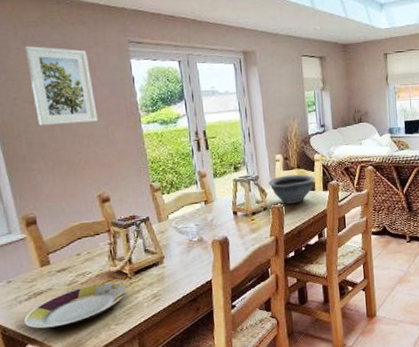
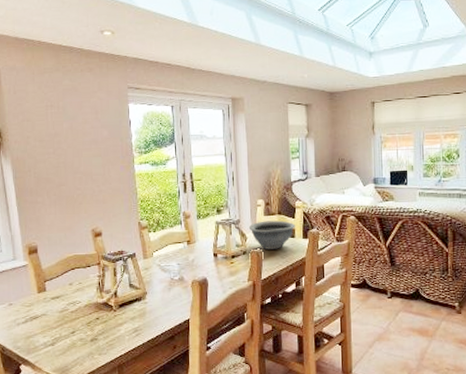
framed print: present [24,45,98,125] -> none [40,90,97,162]
plate: present [24,282,126,329] -> none [20,313,110,352]

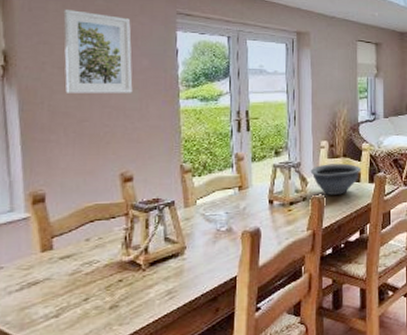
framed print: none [40,90,97,162] -> present [63,8,133,93]

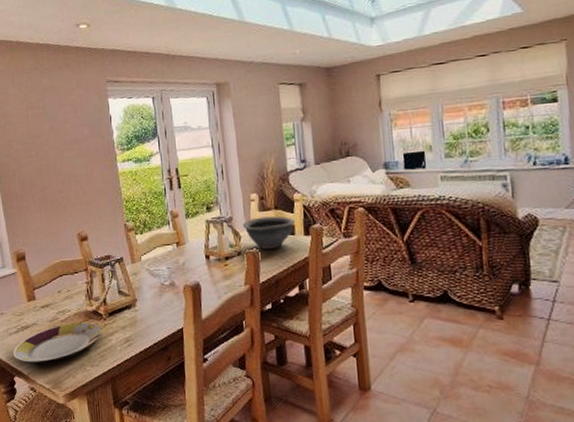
plate: none [10,274,137,326] -> present [13,322,101,363]
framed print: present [63,8,133,93] -> none [20,91,79,166]

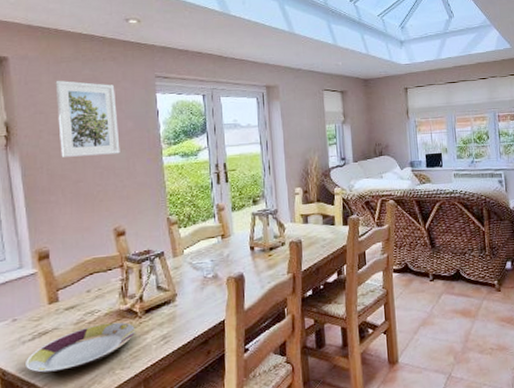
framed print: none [20,91,79,166] -> present [55,80,120,157]
bowl: present [242,216,295,249] -> none [286,208,335,239]

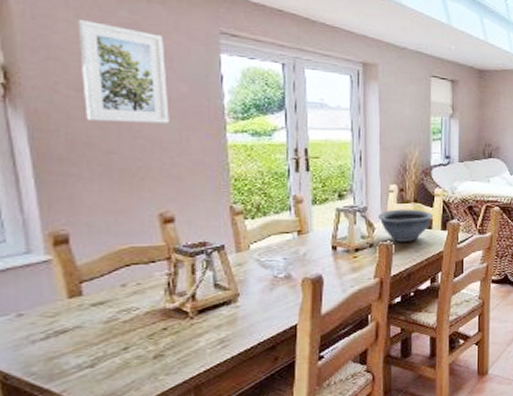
plate: present [26,322,135,373] -> none [36,322,184,377]
bowl: none [286,208,335,239] -> present [377,209,433,242]

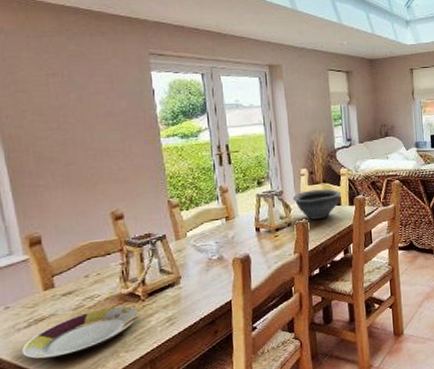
plate: none [36,322,184,377] -> present [22,306,138,359]
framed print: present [77,18,170,124] -> none [37,56,114,139]

